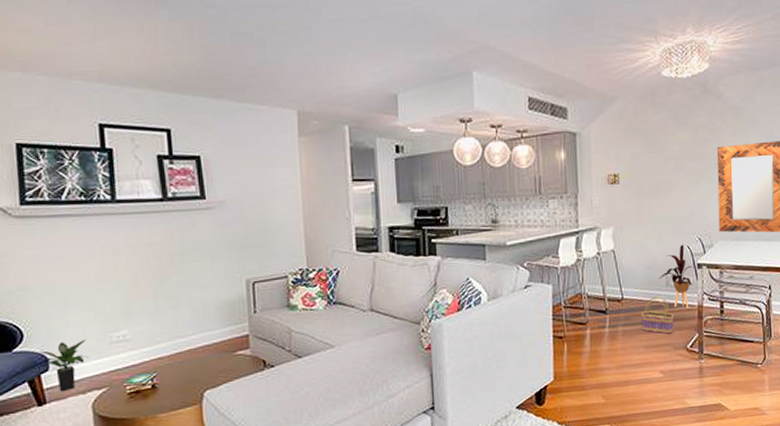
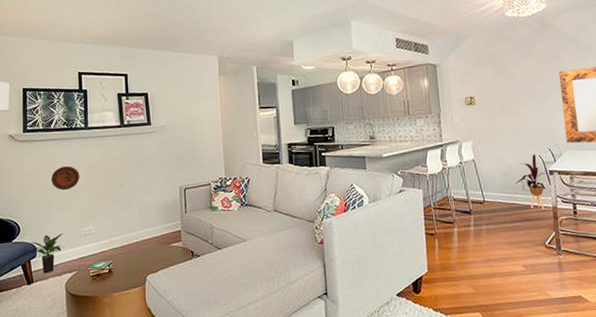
decorative plate: none [65,252,107,284] -> present [51,166,80,191]
basket: present [641,296,674,334] -> none [501,199,532,232]

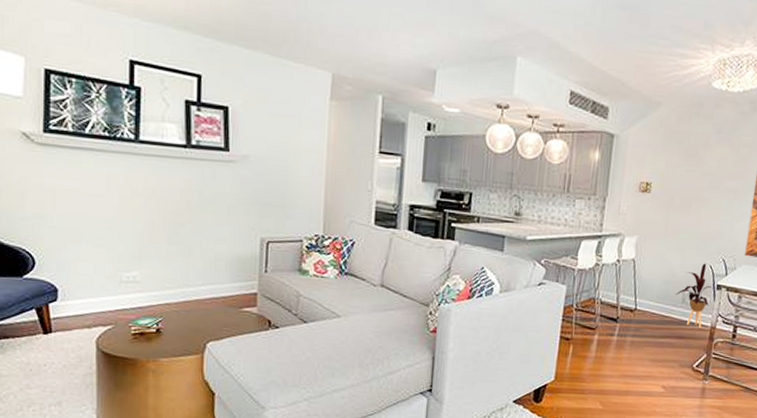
potted plant: present [31,234,65,274] -> none [50,274,98,324]
decorative plate: present [51,166,80,191] -> none [83,188,123,221]

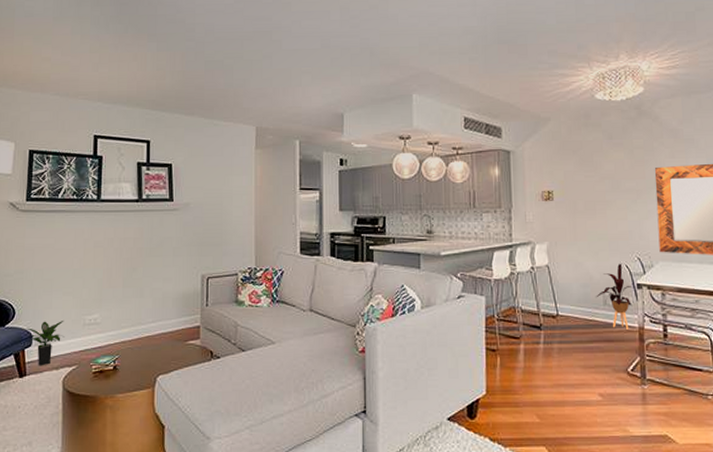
potted plant: none [50,274,98,324] -> present [27,321,65,366]

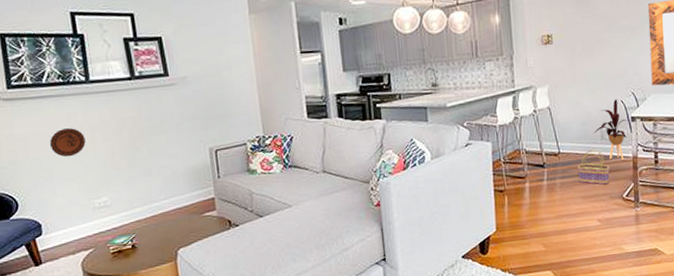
potted plant: present [27,321,65,366] -> none [33,207,76,253]
decorative plate: none [55,243,87,271] -> present [50,128,86,157]
basket: none [577,315,613,355] -> present [577,149,610,185]

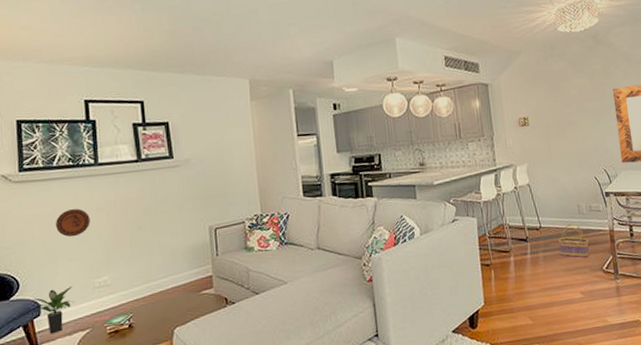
potted plant: none [33,207,76,253] -> present [33,287,75,334]
house plant: present [594,99,629,160] -> none [572,175,603,233]

